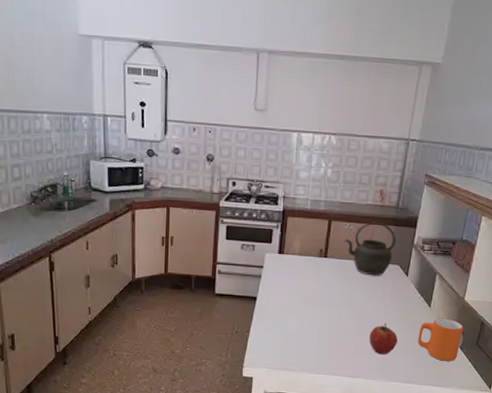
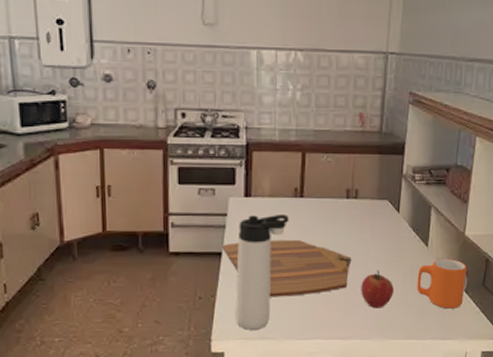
cutting board: none [257,290,364,338] -> present [222,239,352,298]
thermos bottle: none [264,269,314,362] -> present [235,214,289,330]
kettle: present [344,221,397,276] -> none [322,151,383,215]

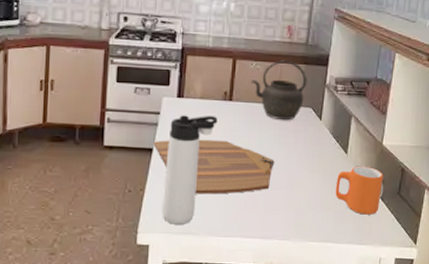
kettle: none [322,151,383,215] -> present [250,60,307,121]
apple: present [361,270,394,309] -> none [282,174,313,211]

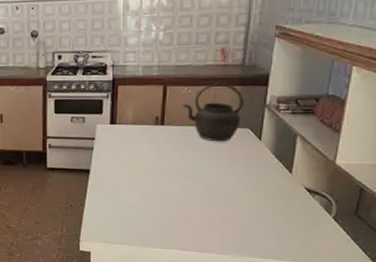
cutting board: present [153,139,275,194] -> none [90,161,210,210]
thermos bottle: present [162,115,218,224] -> none [101,140,150,236]
mug: present [335,166,383,215] -> none [278,185,336,234]

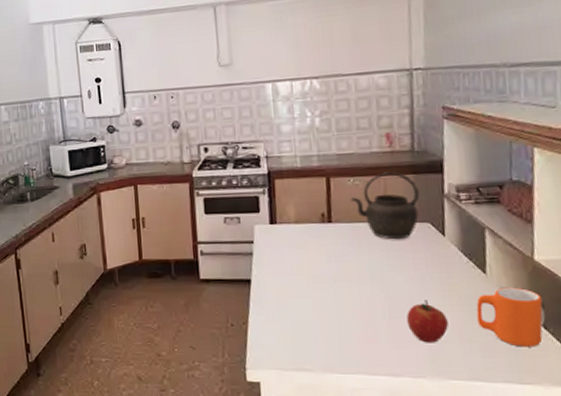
apple: none [218,192,253,228] -> present [406,300,448,343]
mug: none [278,185,336,234] -> present [476,287,543,347]

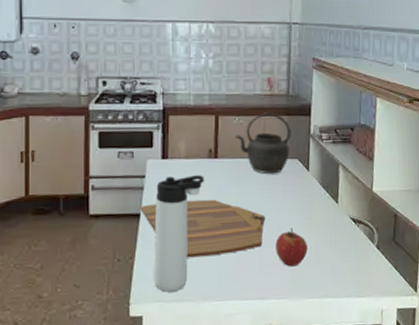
cutting board: none [250,266,393,327] -> present [140,199,266,258]
thermos bottle: none [266,241,318,360] -> present [153,175,204,292]
mug: present [476,287,543,347] -> none [329,214,377,266]

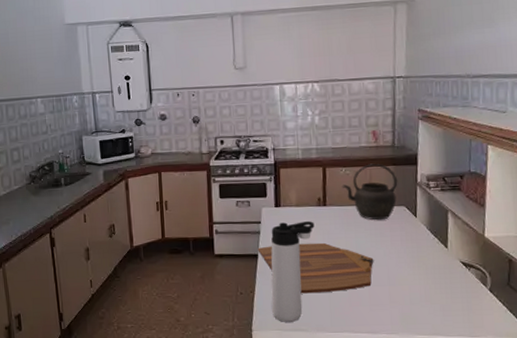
apple: present [275,228,308,267] -> none [384,270,417,306]

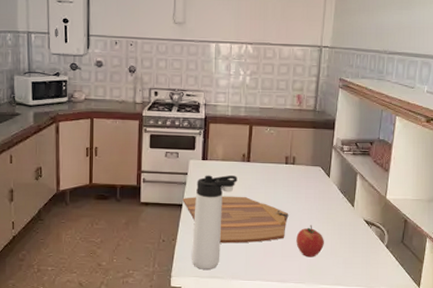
kettle: present [342,163,398,220] -> none [265,125,316,178]
apple: none [384,270,417,306] -> present [296,225,324,257]

